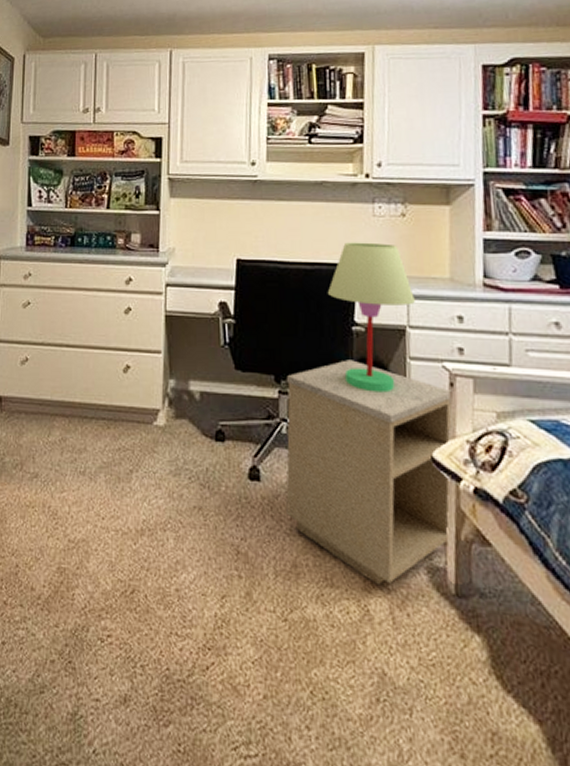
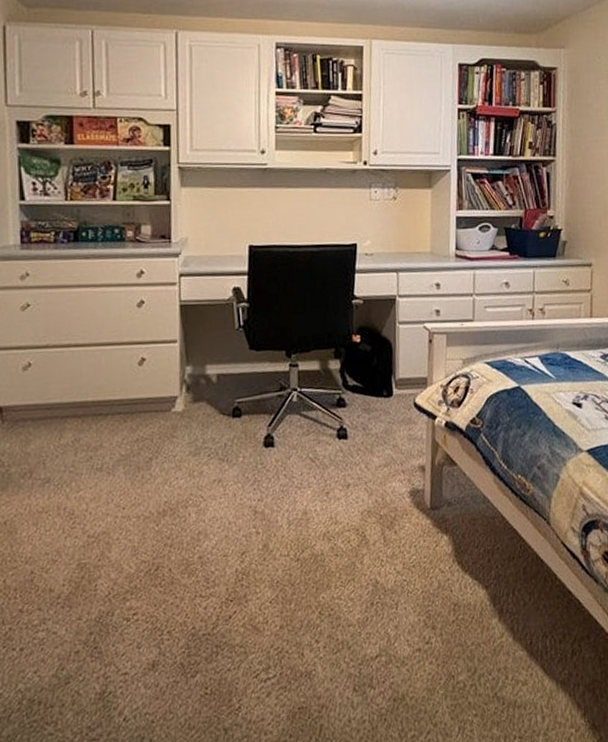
nightstand: present [286,360,452,586] -> none [296,329,430,514]
table lamp: present [327,242,415,393] -> none [331,224,403,356]

